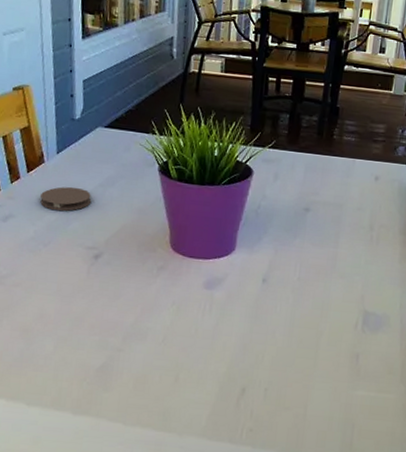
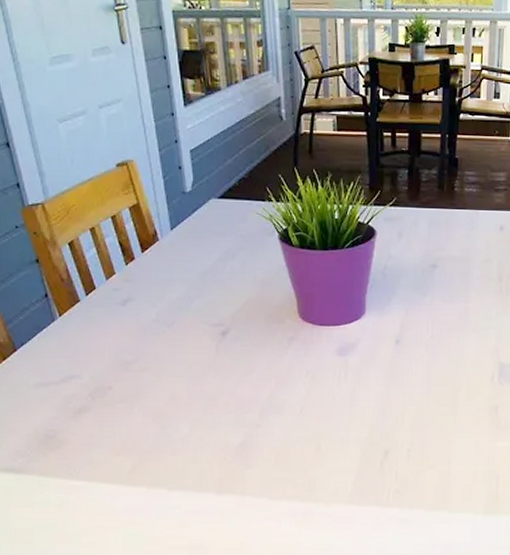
coaster: present [40,186,92,211] -> none [159,263,213,290]

